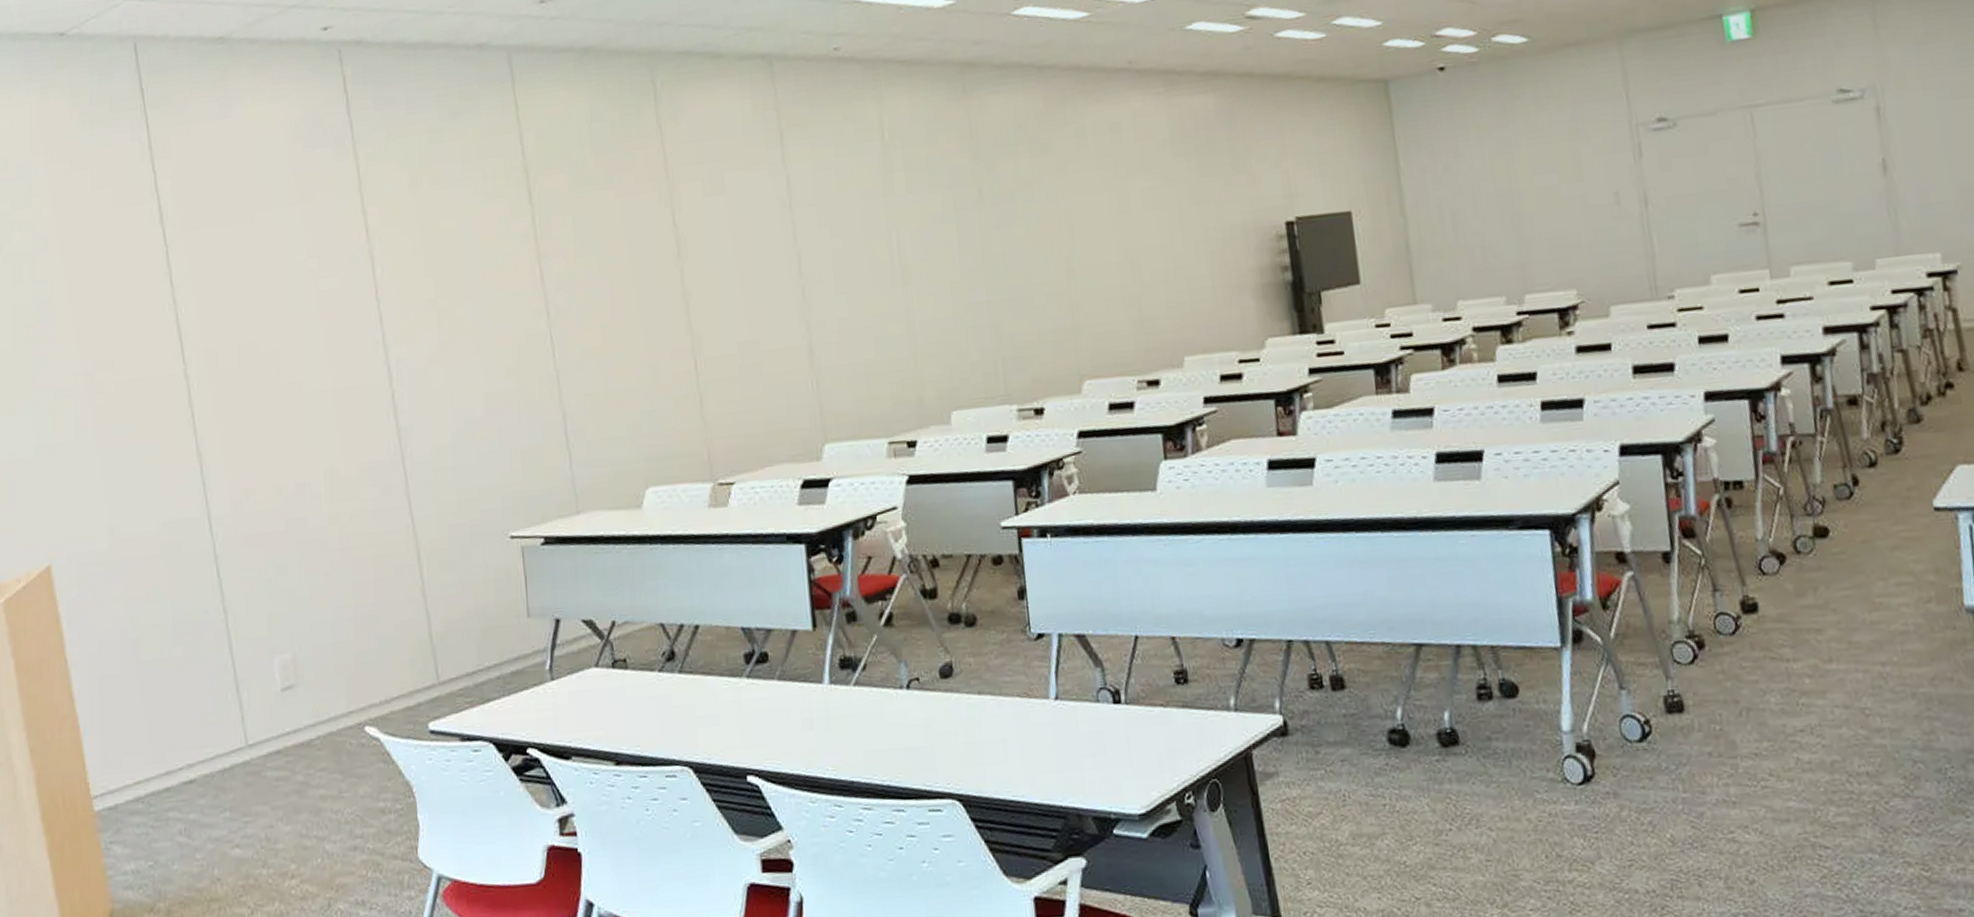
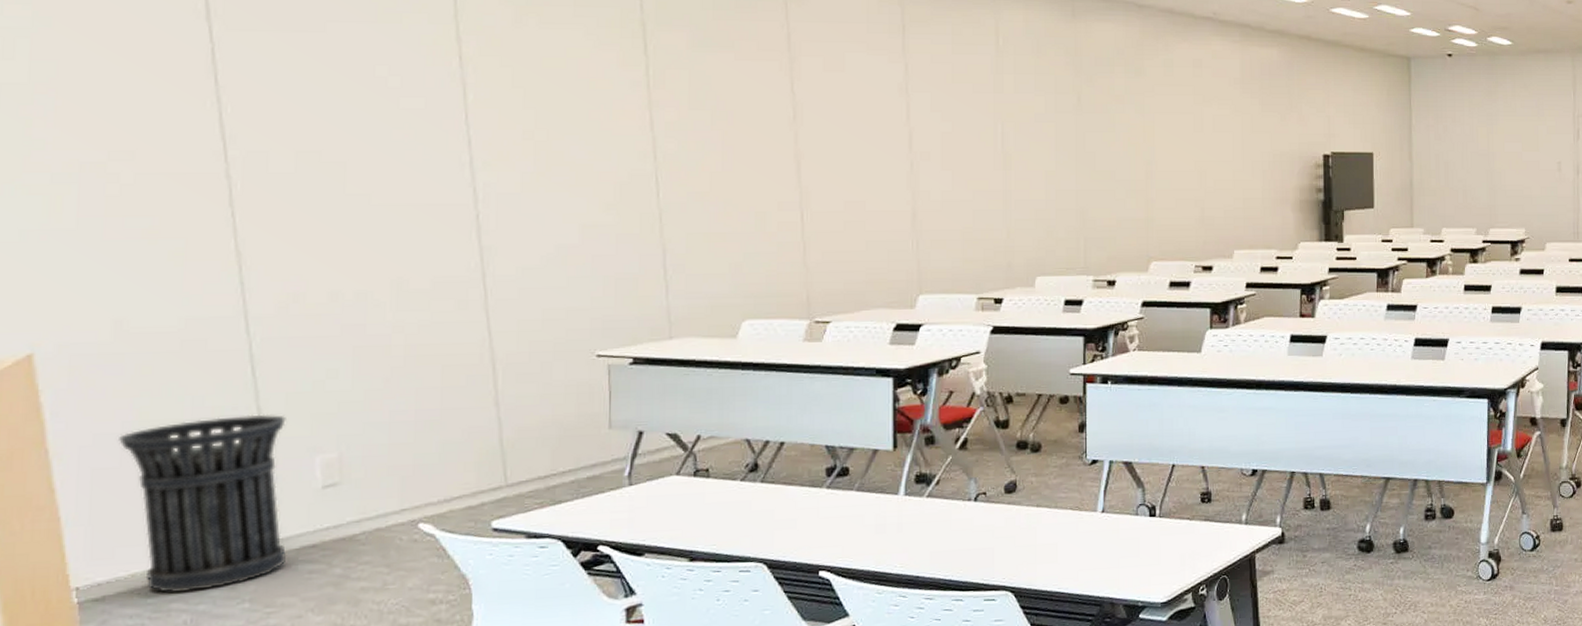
trash can: none [117,615,257,802] -> present [117,414,287,594]

